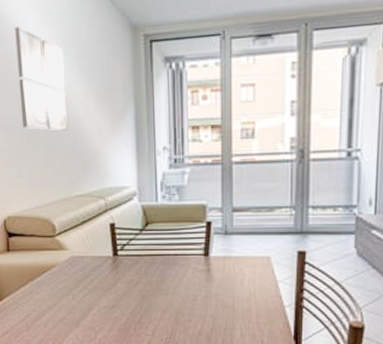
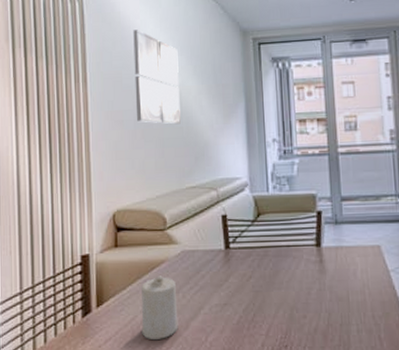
candle: none [34,278,69,335] -> present [141,275,178,339]

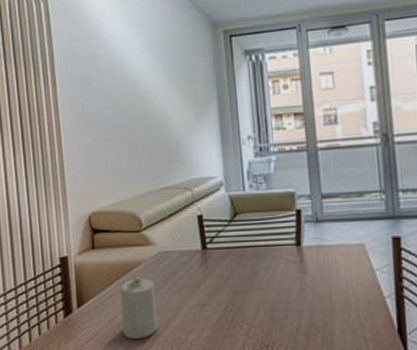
wall art: present [133,29,181,125] -> none [99,27,152,125]

